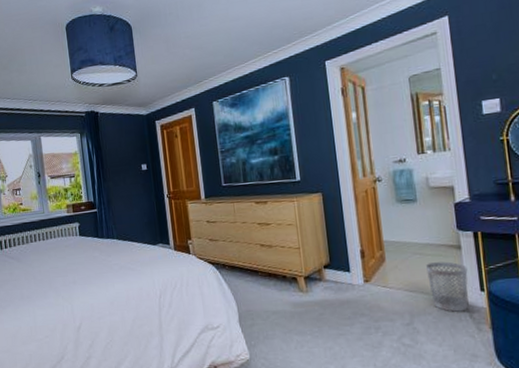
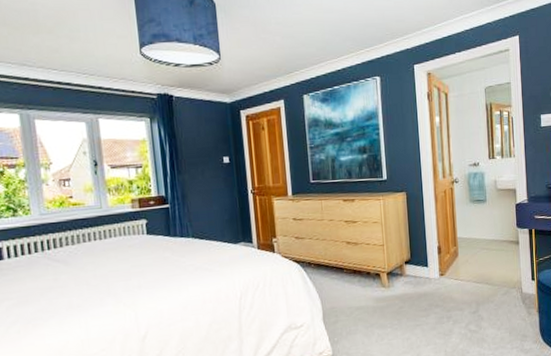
wastebasket: present [426,261,468,312] -> none [491,255,523,300]

